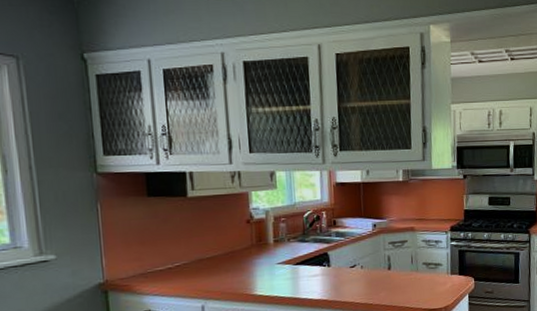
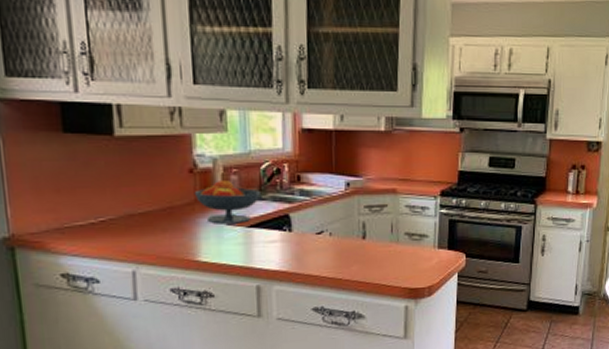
fruit bowl: none [251,227,304,264] -> present [194,179,260,224]

